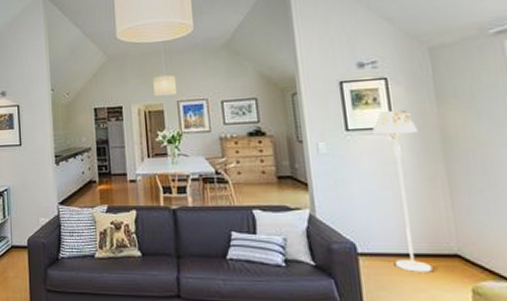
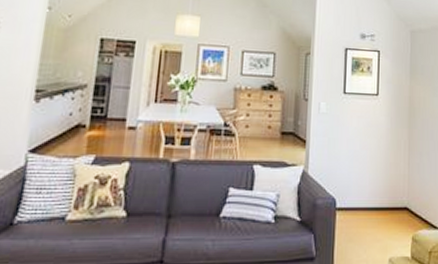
floor lamp: present [372,109,432,272] -> none [363,79,395,224]

